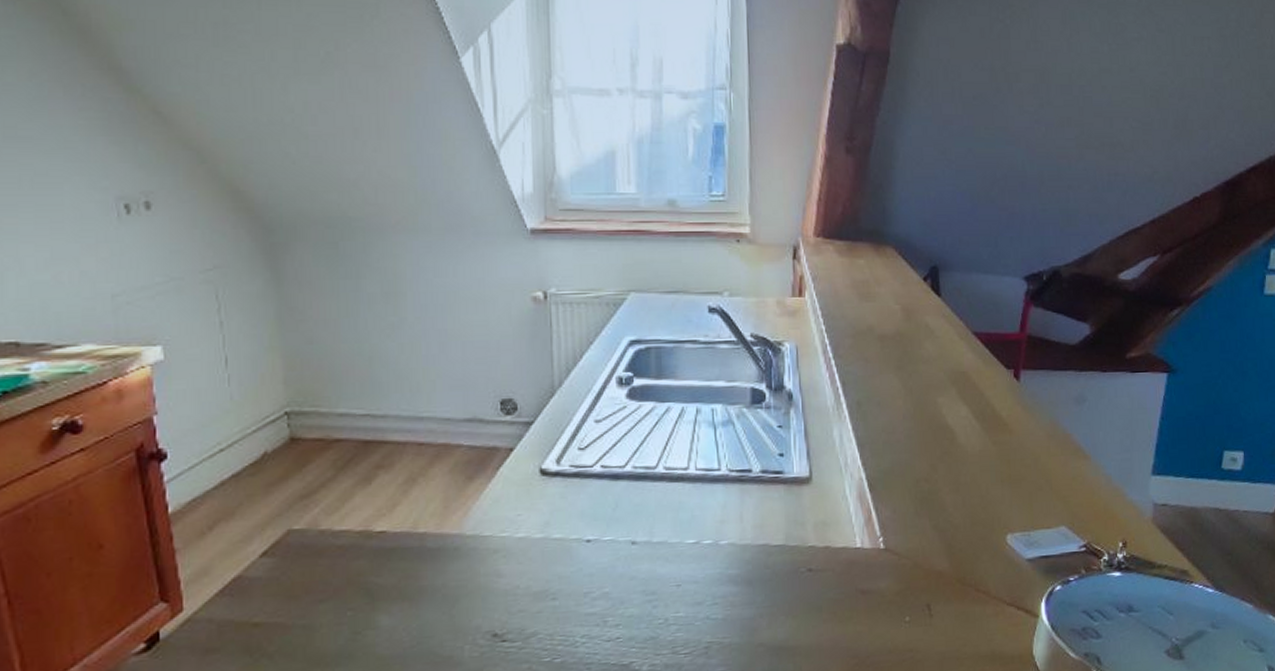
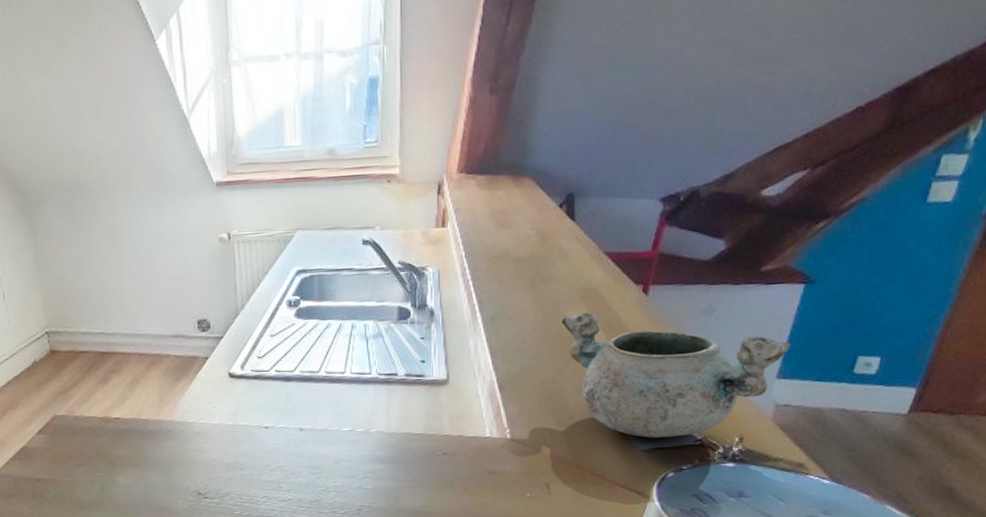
decorative bowl: none [933,398,1162,545] -> present [562,312,791,438]

